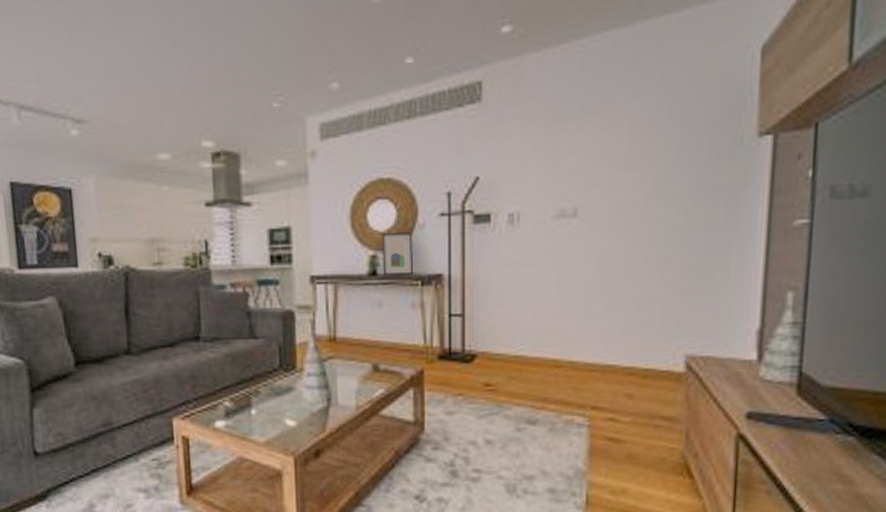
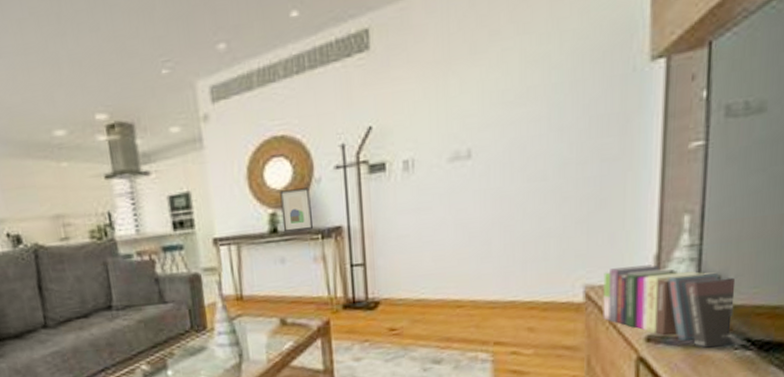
books: none [703,339,848,430] -> present [603,264,746,348]

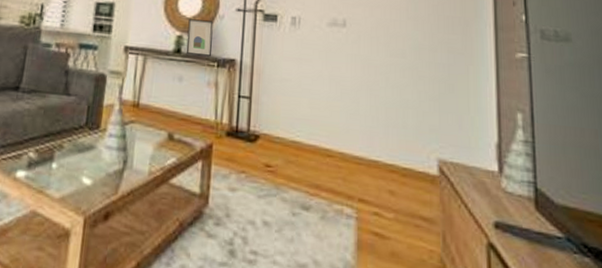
books: present [603,264,746,348] -> none [454,148,583,250]

